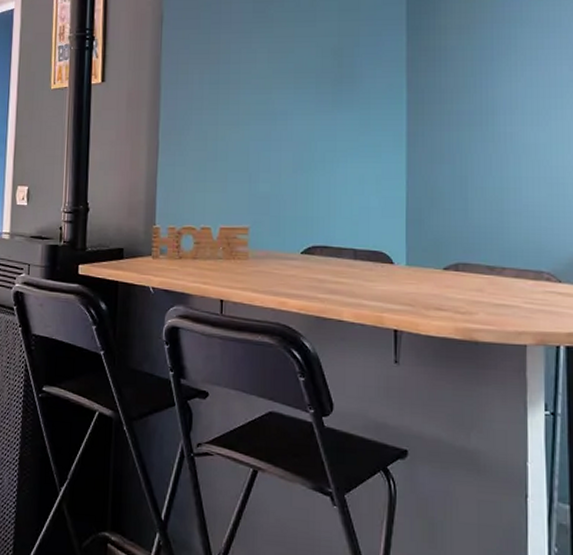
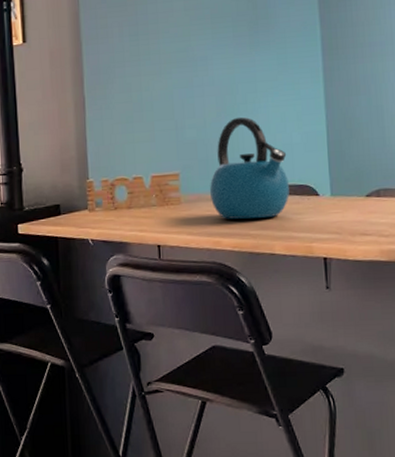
kettle: none [278,175,363,283] -> present [209,117,290,220]

